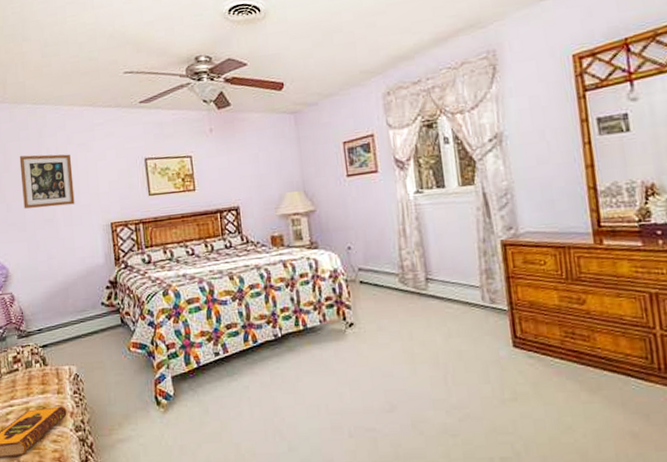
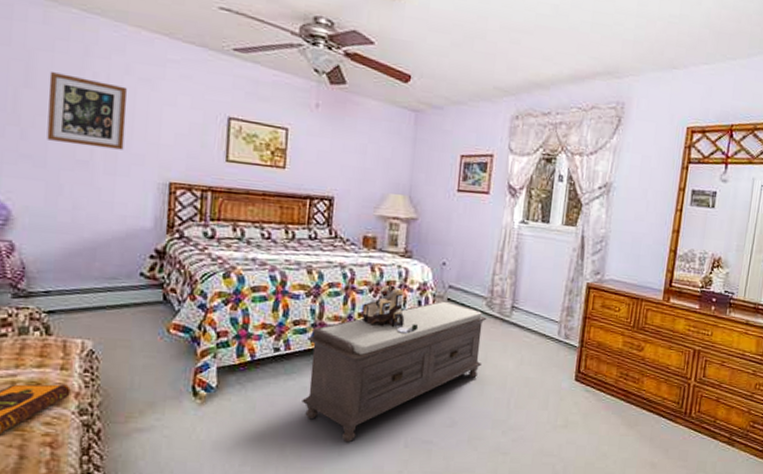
bench: none [240,284,408,436] -> present [302,301,487,442]
ruined building: none [281,277,338,322] -> present [361,284,419,334]

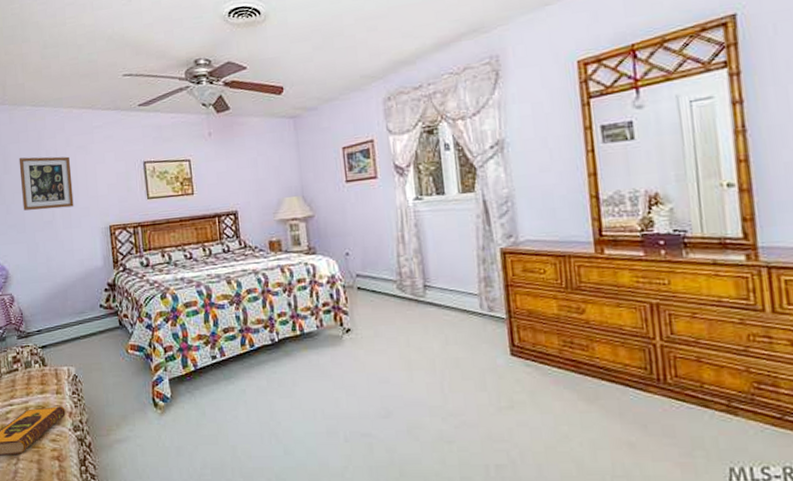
bench: present [302,301,487,442] -> none [238,290,405,440]
ruined building: present [361,284,419,334] -> none [279,282,335,328]

